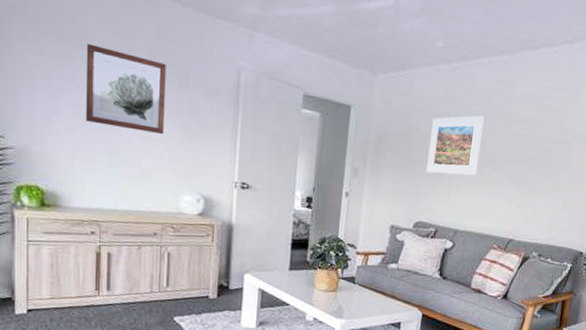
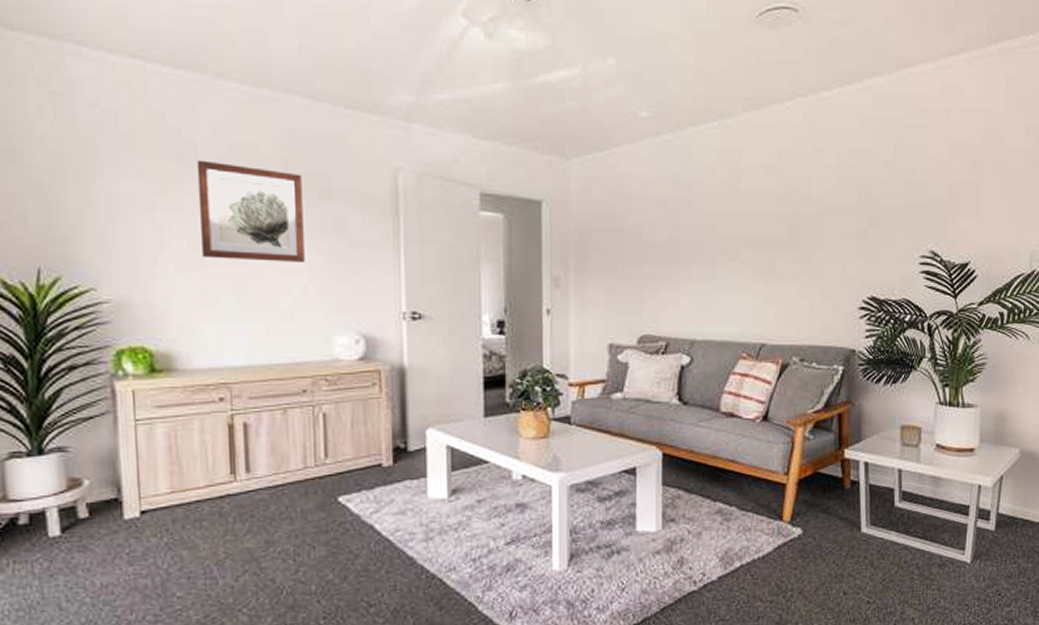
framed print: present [426,115,485,176] -> none [646,195,711,273]

